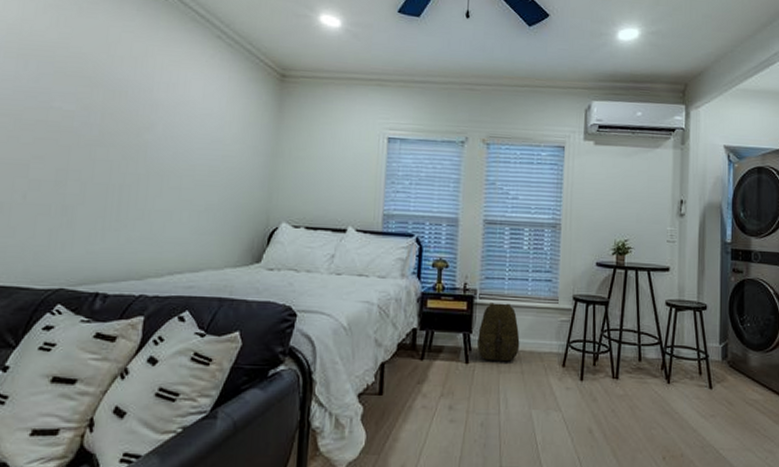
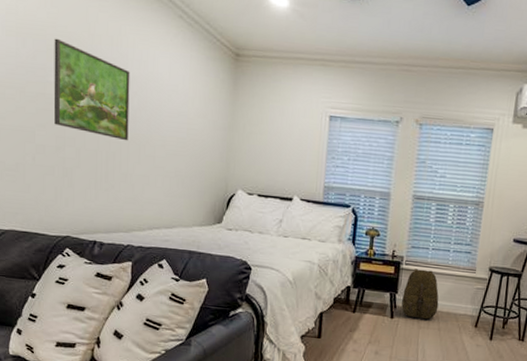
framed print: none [56,60,156,172] -> present [53,38,130,141]

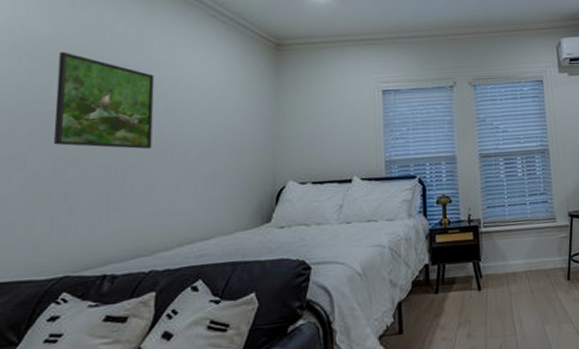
backpack: present [401,269,439,320] -> none [486,228,527,285]

